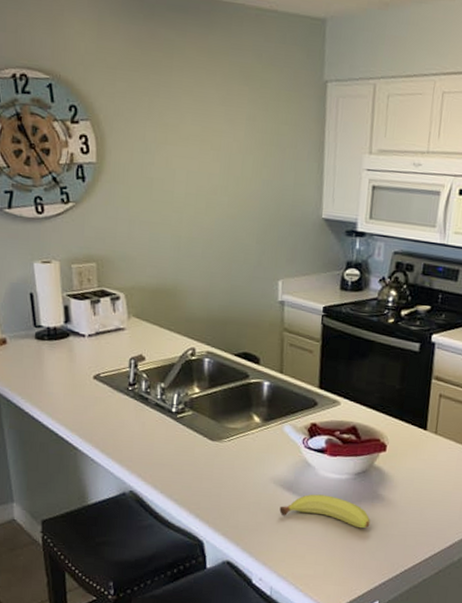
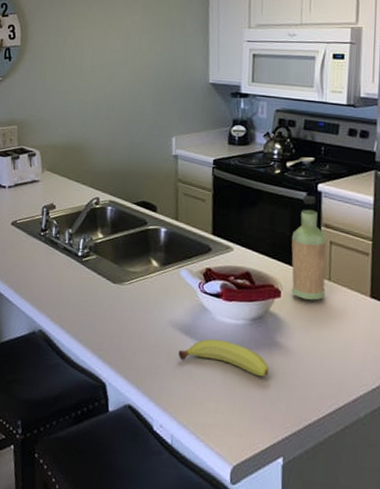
bottle: none [397,346,437,454] -> present [291,195,327,300]

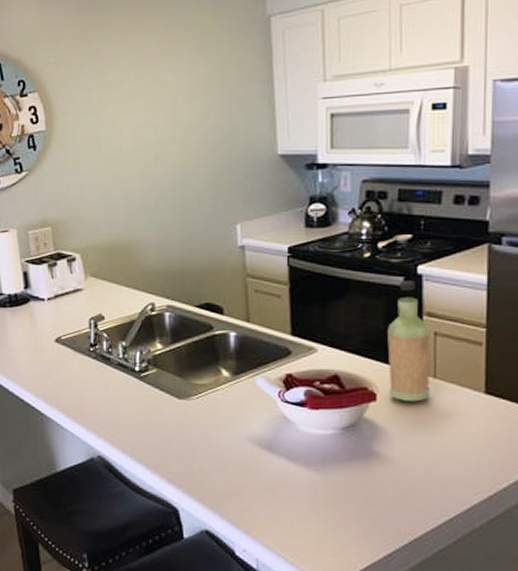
fruit: present [178,338,269,377] -> none [259,453,366,491]

